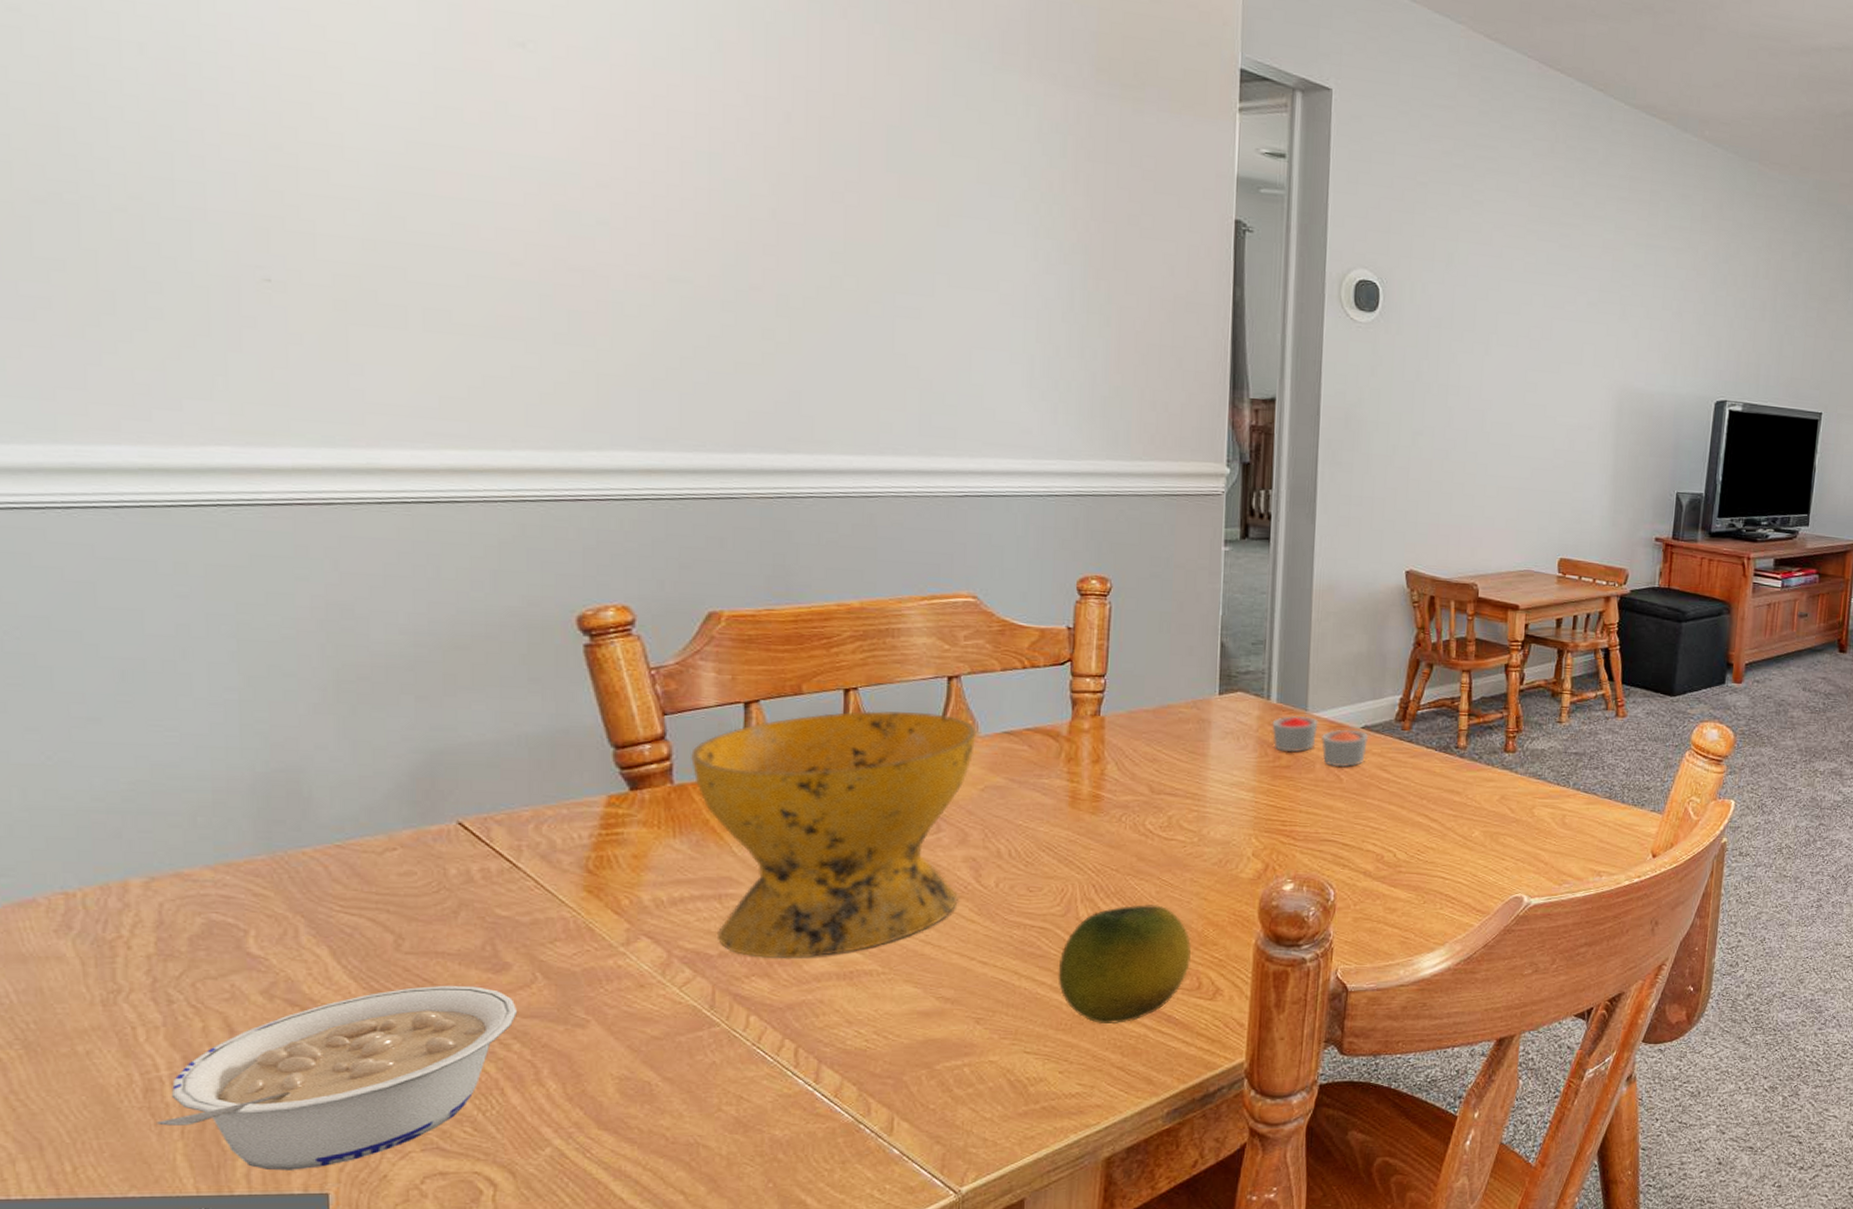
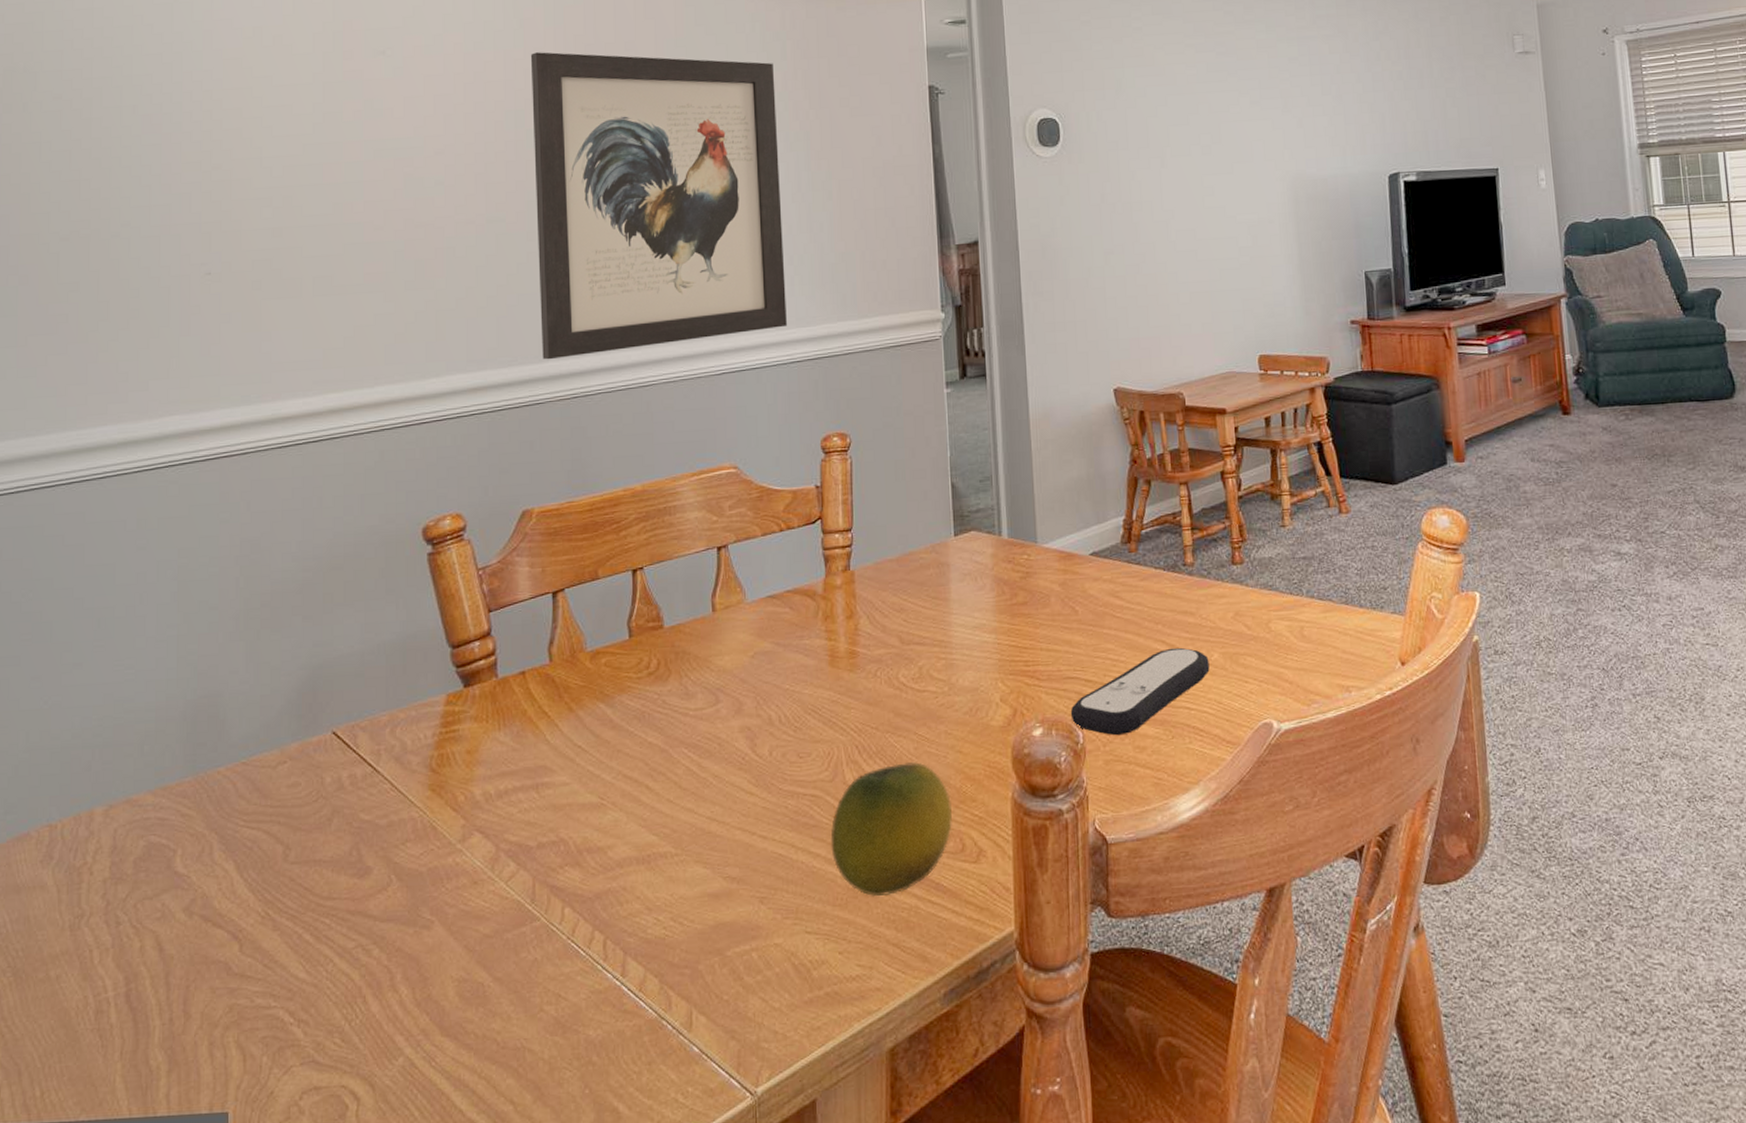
legume: present [157,986,517,1171] -> none [103,892,376,1090]
bowl: present [691,711,977,958] -> none [511,584,745,847]
wall art: none [731,86,1051,457] -> present [530,52,787,360]
candle: present [1271,715,1369,768] -> none [1005,548,1098,599]
remote control: none [1324,822,1470,897] -> present [1070,647,1210,736]

